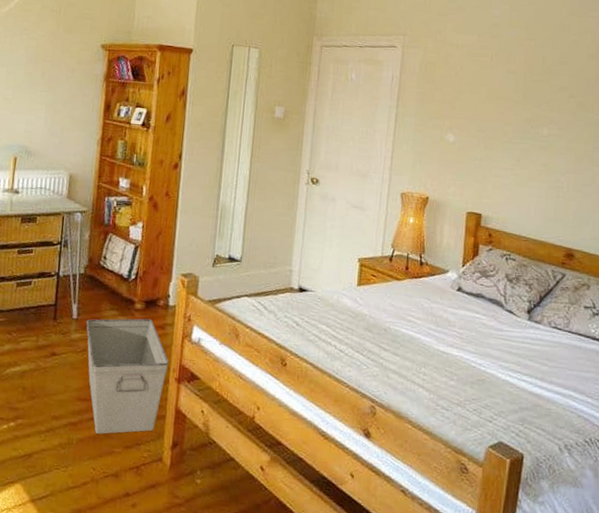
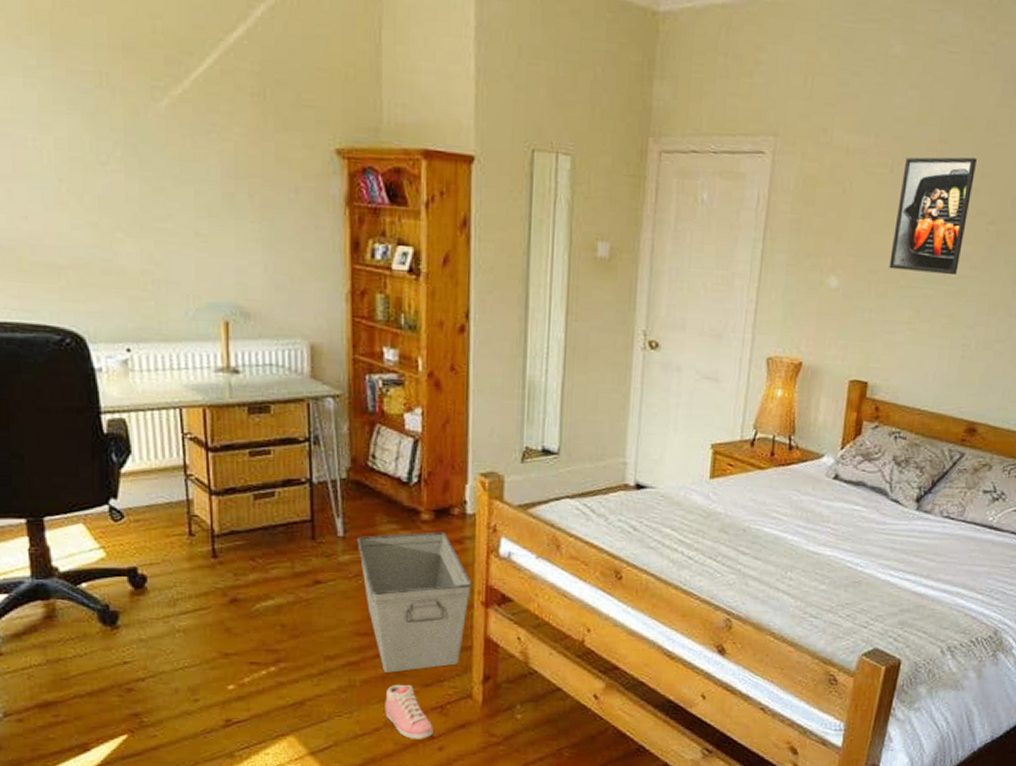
sneaker: none [92,444,129,496] -> present [385,684,433,739]
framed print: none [493,50,556,135] -> present [889,157,977,276]

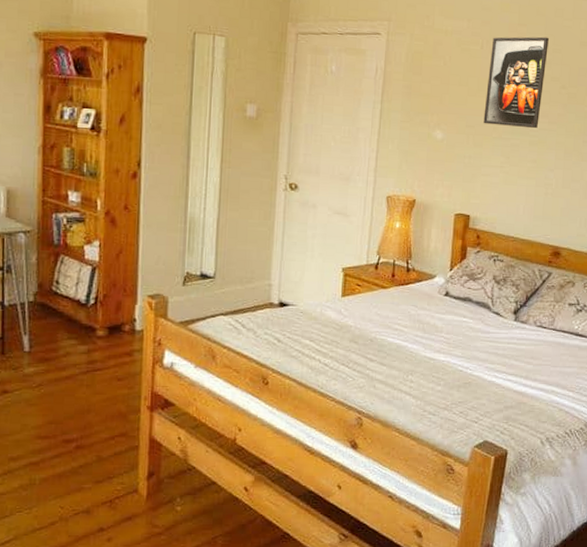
storage bin: present [357,532,472,673] -> none [41,346,139,471]
sneaker: present [385,684,433,739] -> none [60,481,103,531]

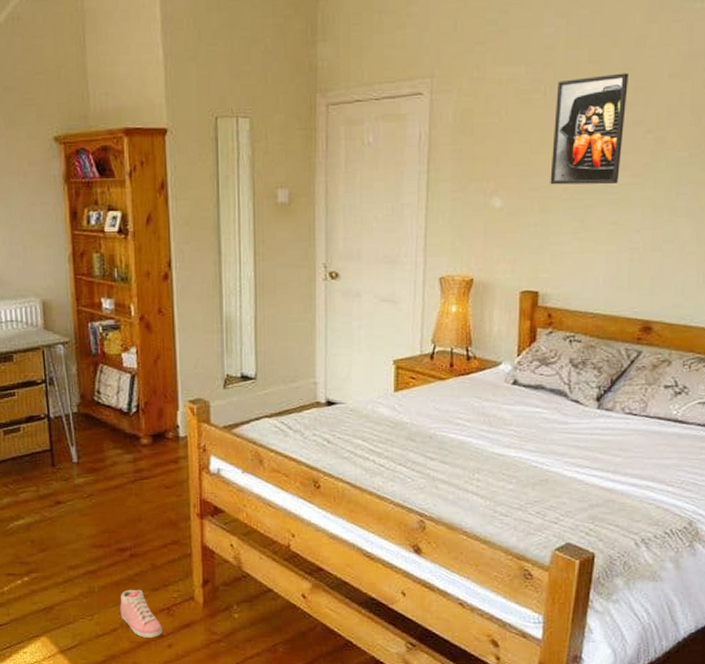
sneaker: none [60,481,103,531] -> present [120,589,162,638]

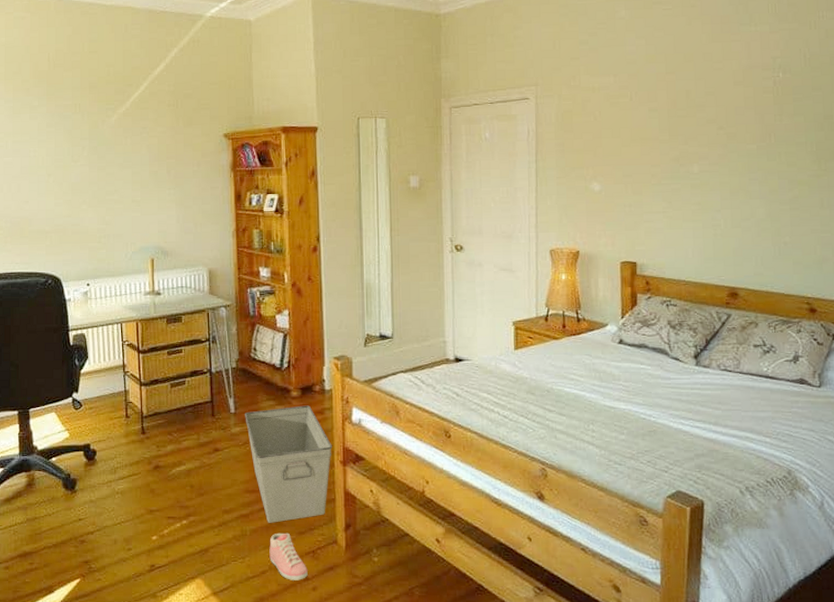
storage bin: none [89,454,188,579] -> present [245,405,332,523]
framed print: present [550,73,628,185] -> none [640,81,700,172]

